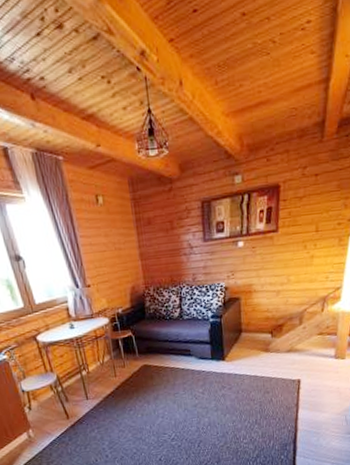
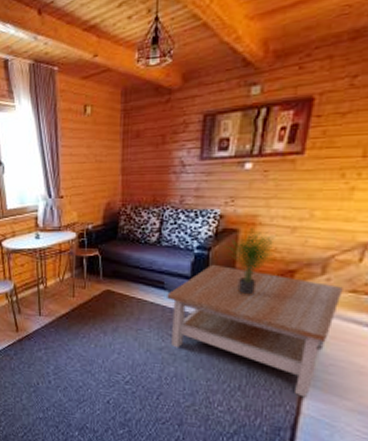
coffee table: none [194,328,314,418] -> present [167,264,343,398]
potted plant: none [232,294,267,351] -> present [225,227,275,297]

